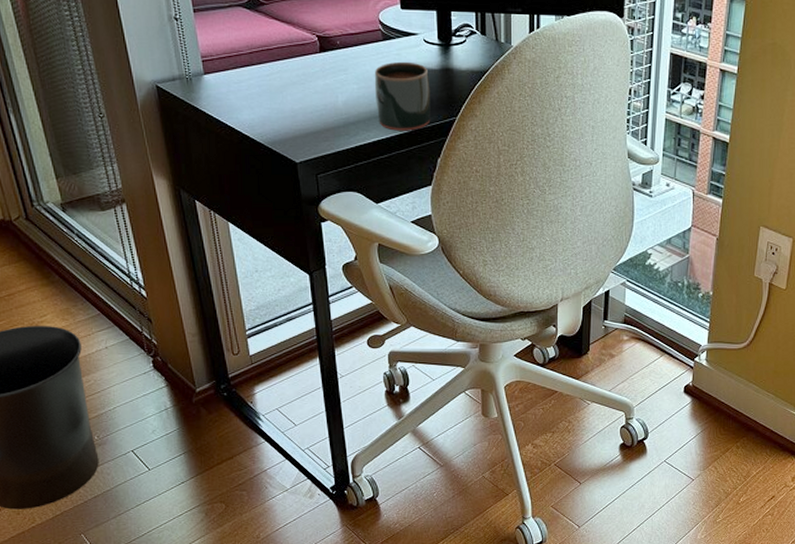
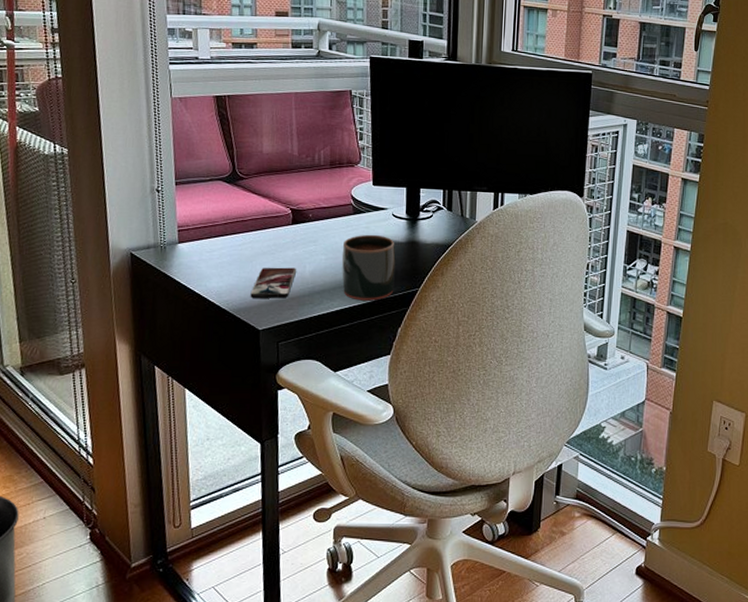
smartphone: none [284,97,330,130] -> present [250,267,297,298]

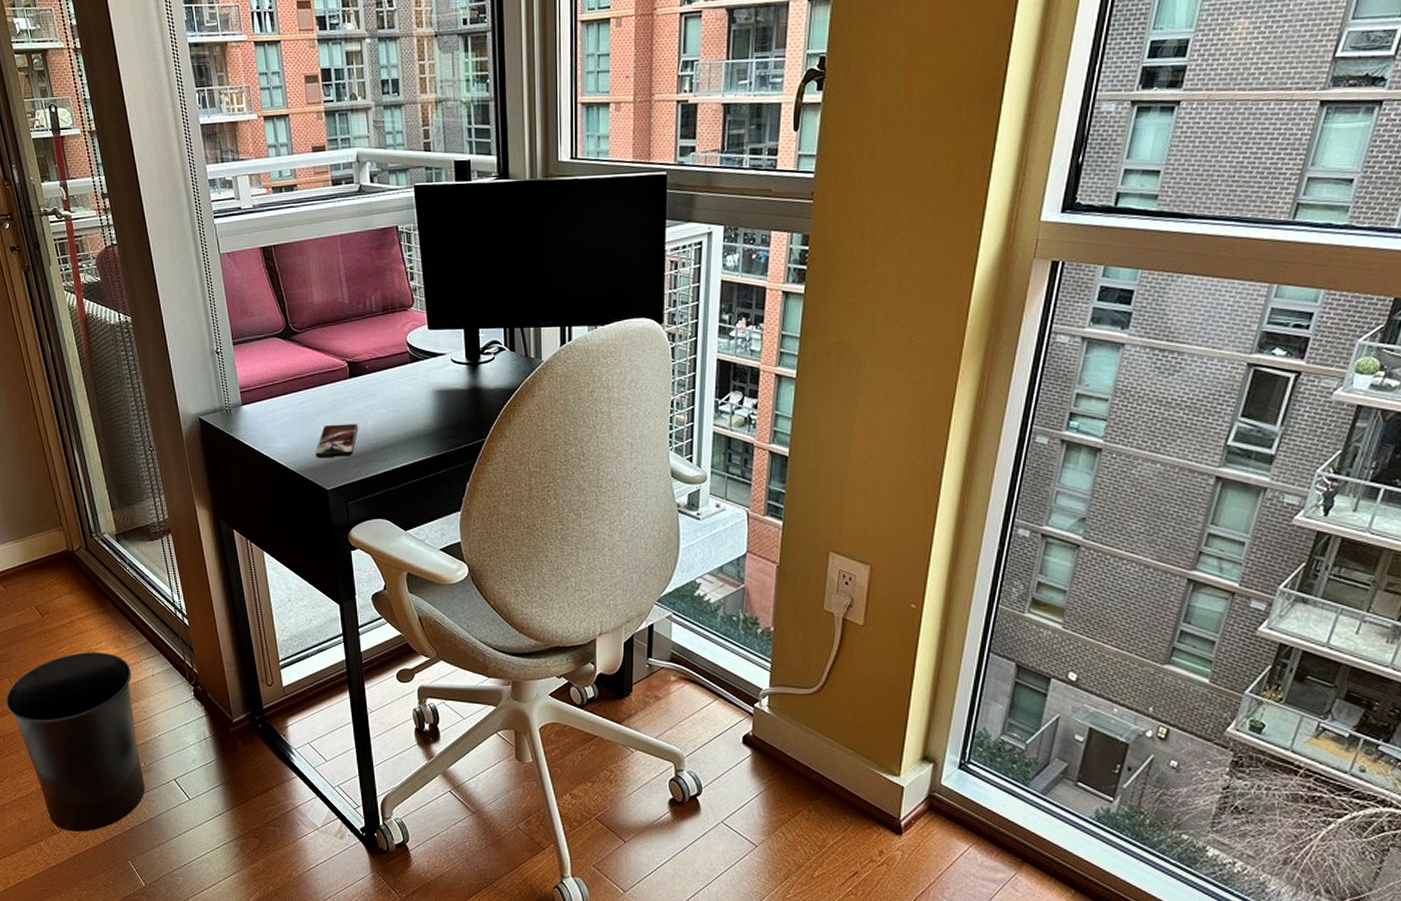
mug: present [341,234,396,301] -> none [402,383,459,455]

